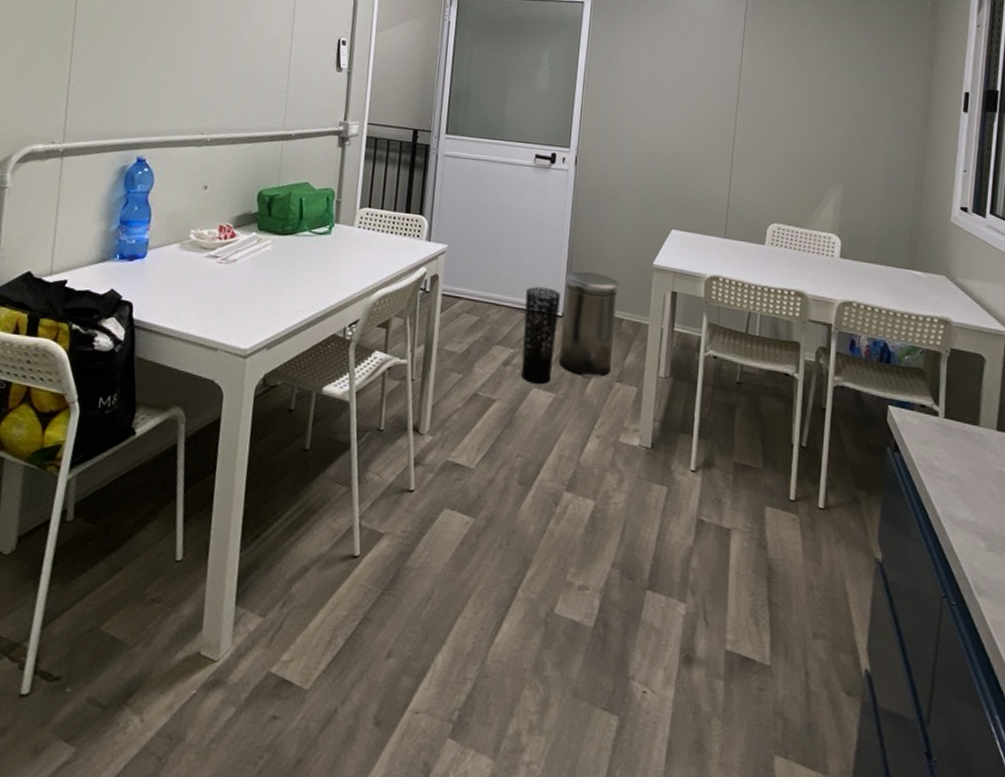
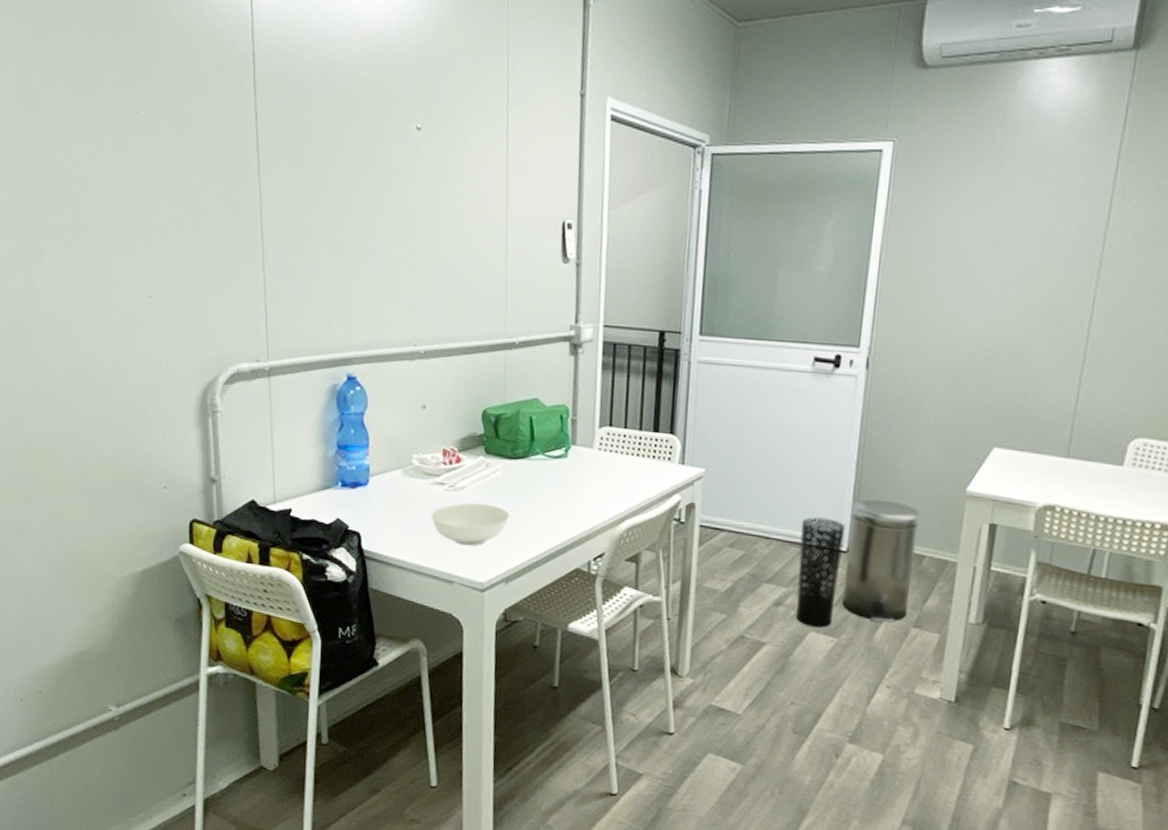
bowl: none [202,274,276,315] -> present [431,503,510,546]

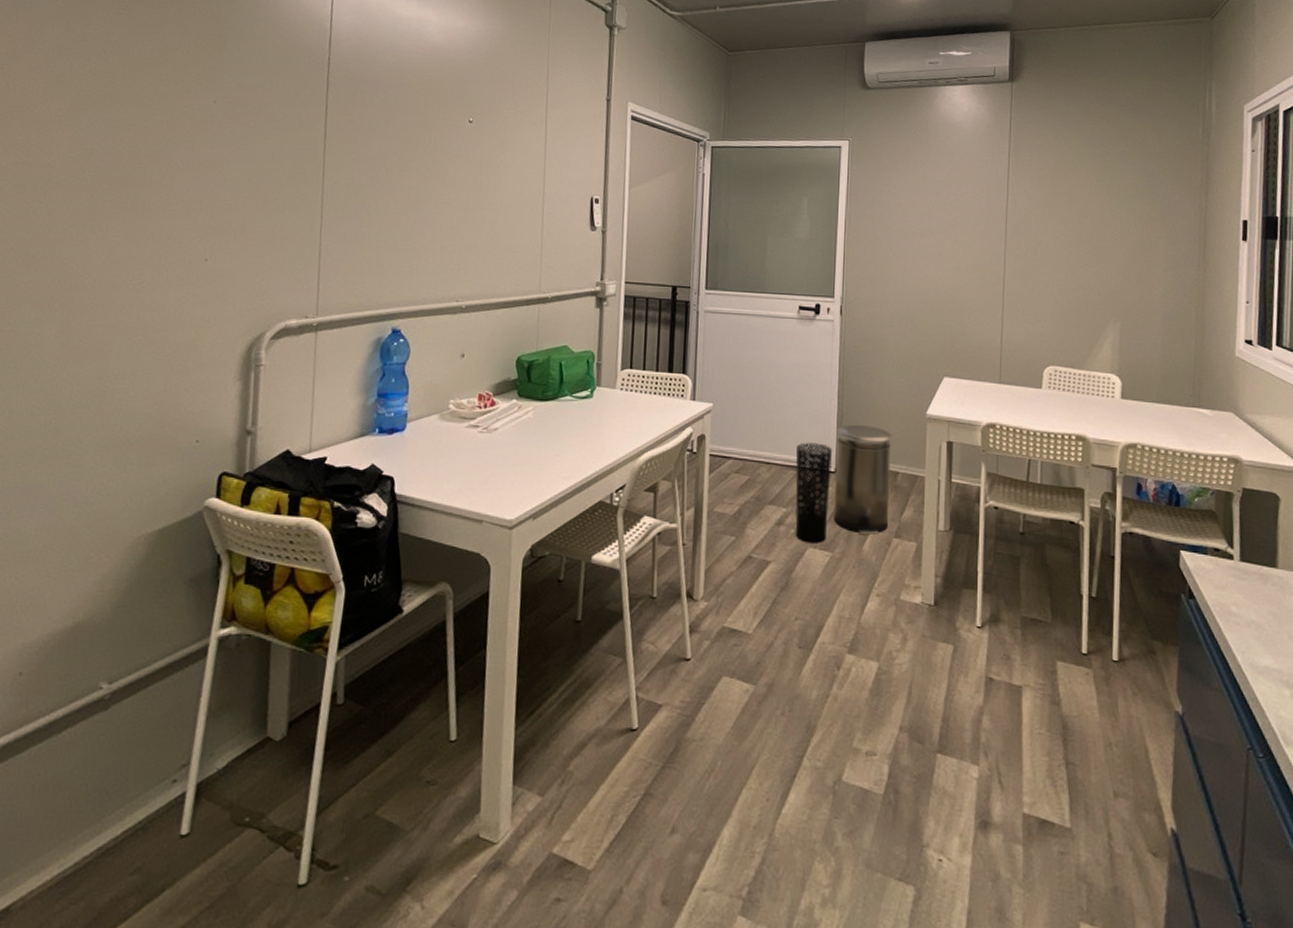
bowl: present [431,503,510,546] -> none [464,443,539,485]

